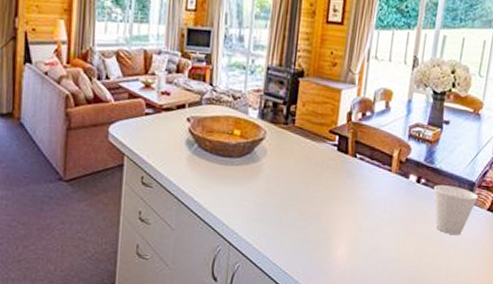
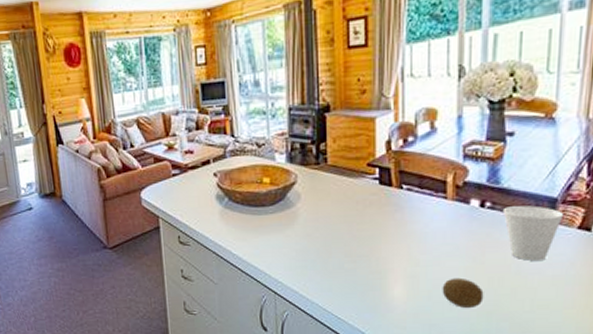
fruit: none [377,243,411,273] -> present [442,277,484,309]

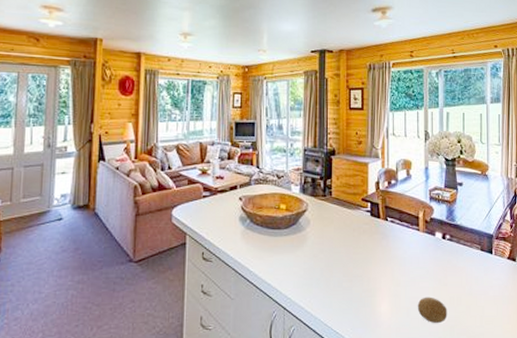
cup: present [502,205,564,261] -> none [457,239,498,283]

